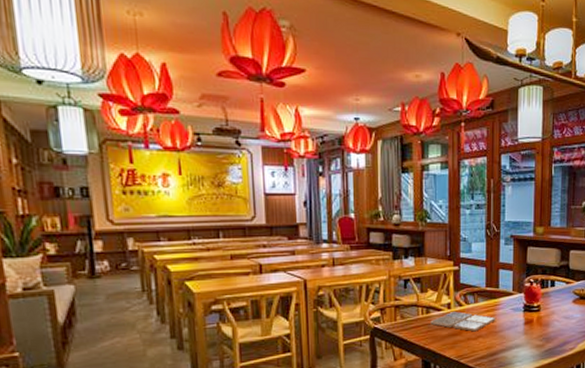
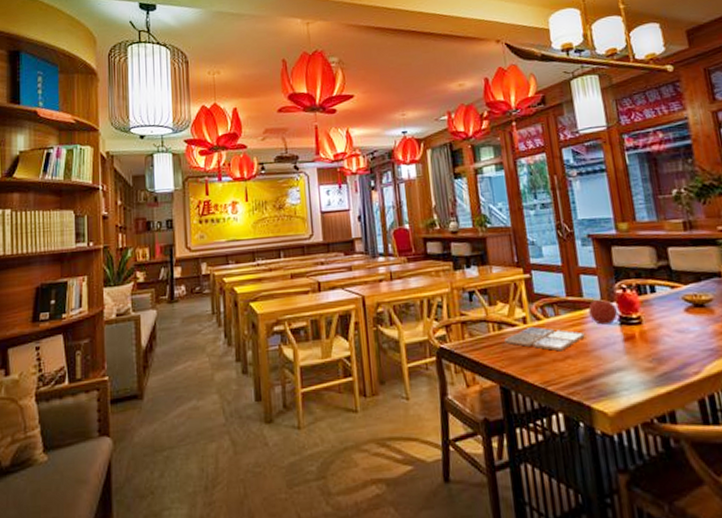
fruit: none [502,289,523,311] -> present [588,297,617,325]

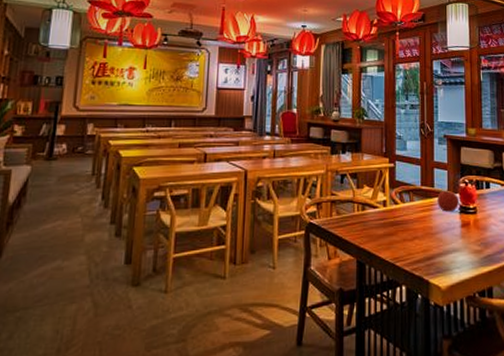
drink coaster: present [504,327,585,352] -> none [366,210,431,233]

